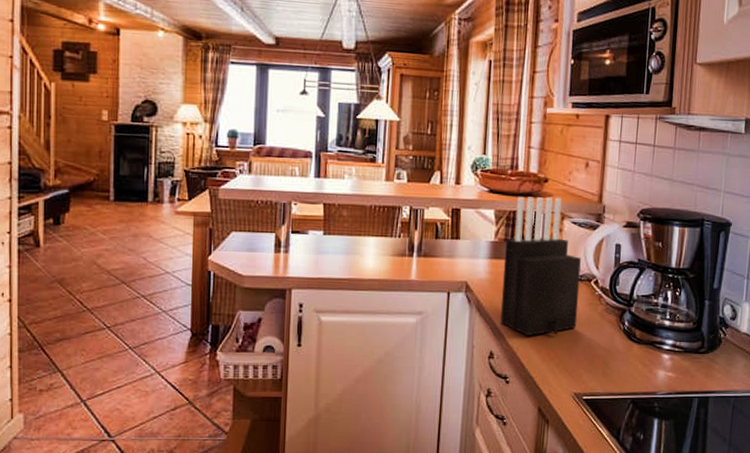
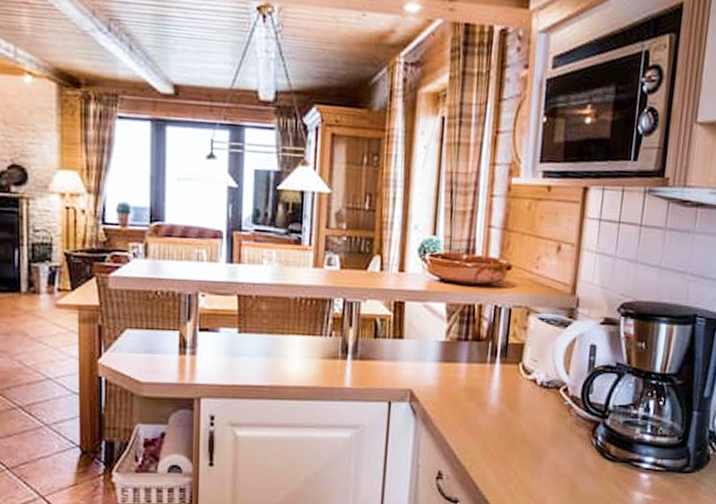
knife block: present [501,196,581,337] -> none [451,286,548,454]

